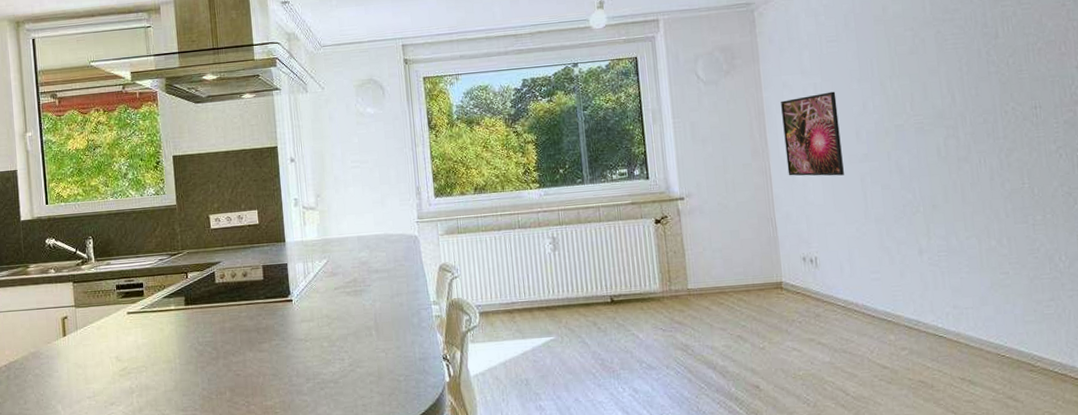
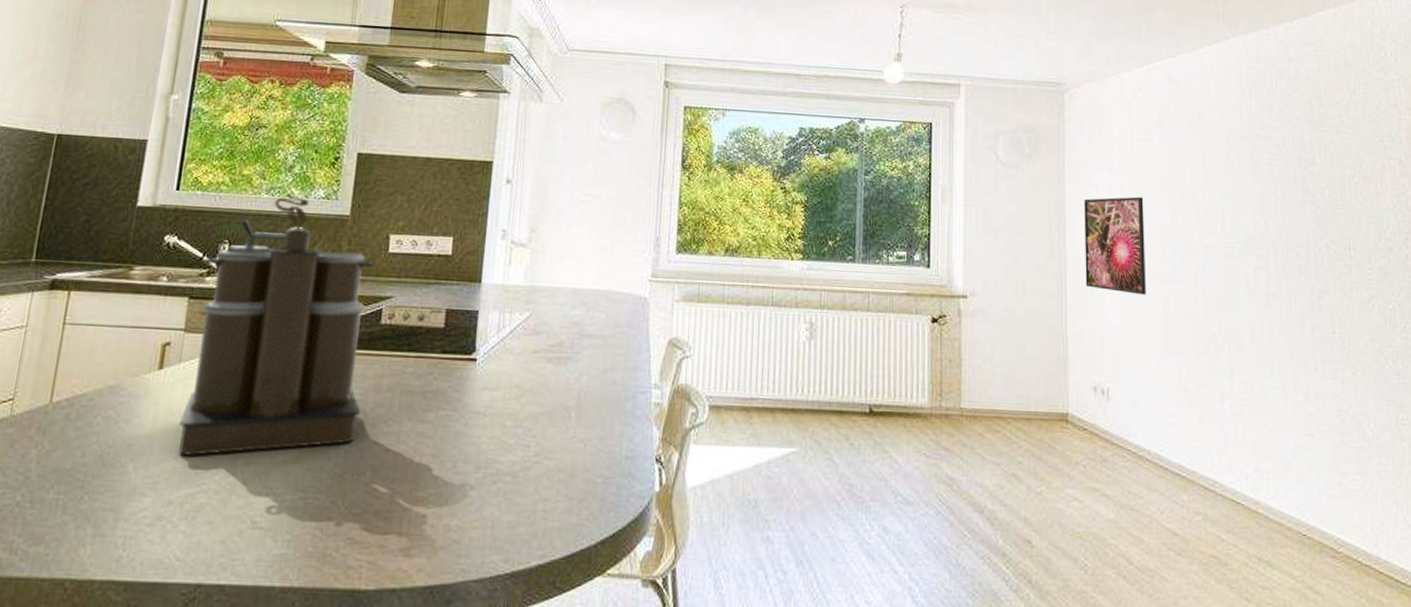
coffee maker: none [77,194,214,395] -> present [179,193,374,456]

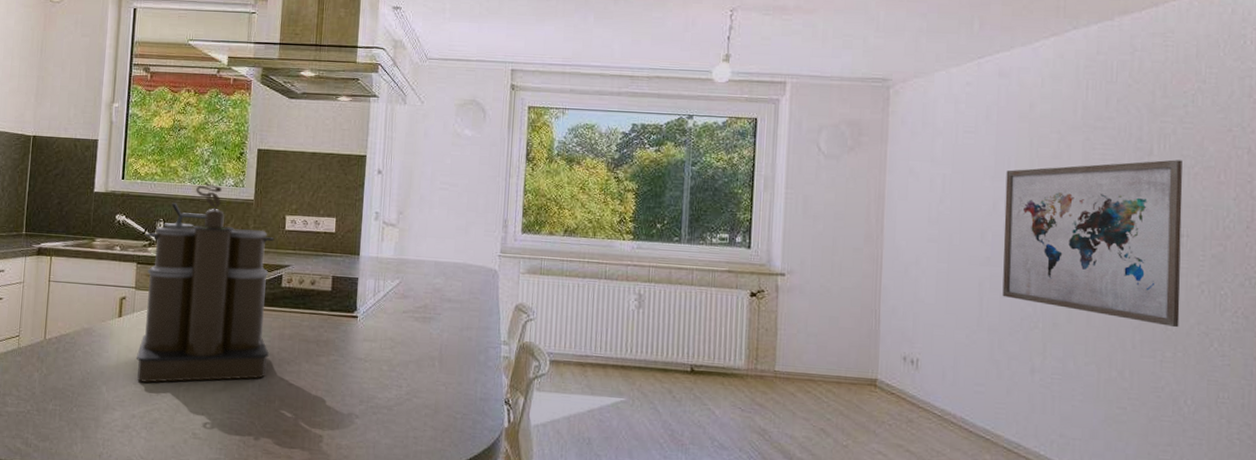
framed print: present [1084,196,1146,295] -> none [901,185,965,276]
wall art: none [1182,170,1355,346] -> present [1002,159,1183,328]

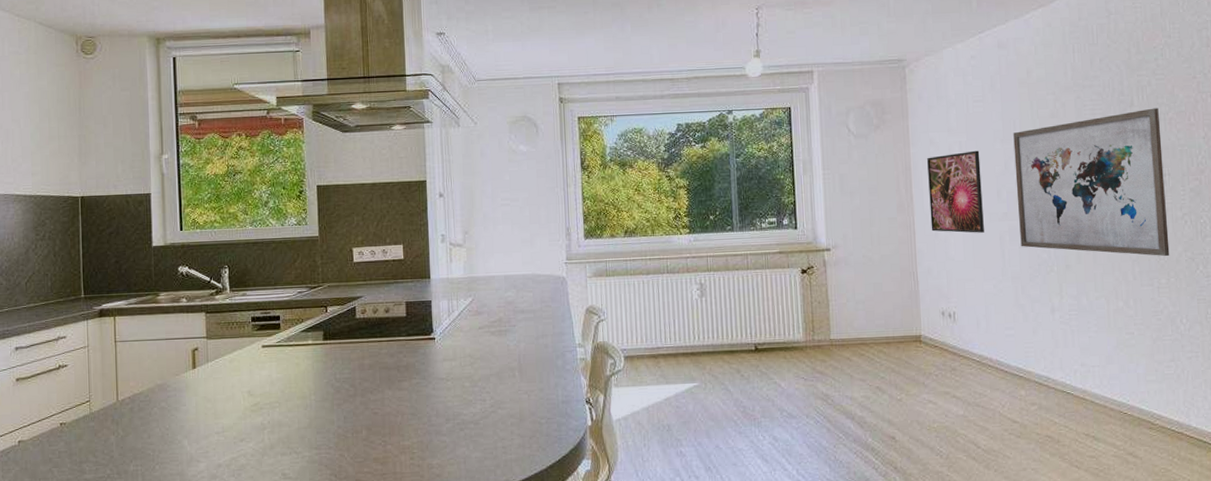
coffee maker: present [136,182,275,383] -> none [211,223,352,430]
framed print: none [901,185,965,276] -> present [927,150,984,233]

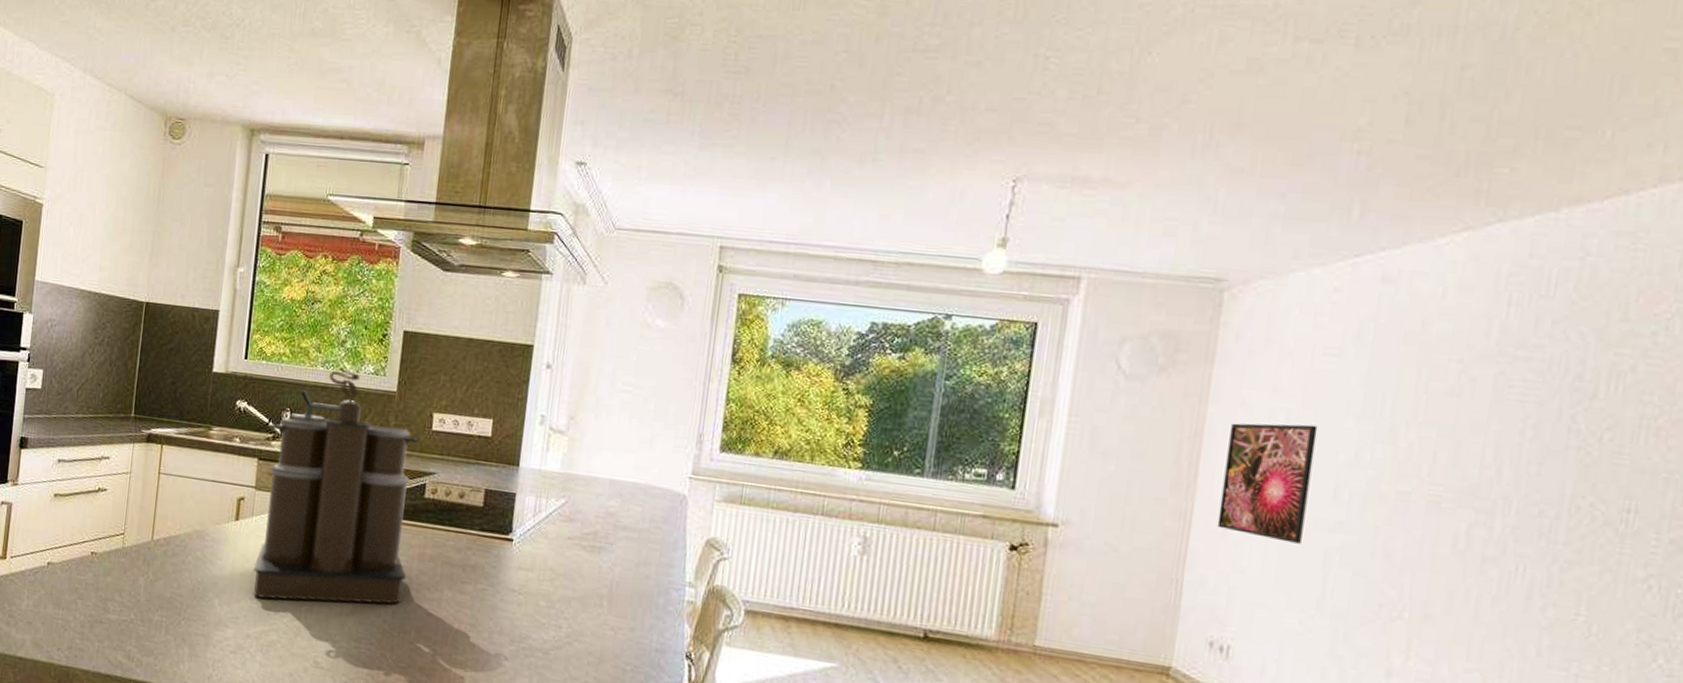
coffee maker: none [211,223,352,430] -> present [253,367,419,604]
wall art: present [1013,108,1170,257] -> none [1356,407,1641,634]

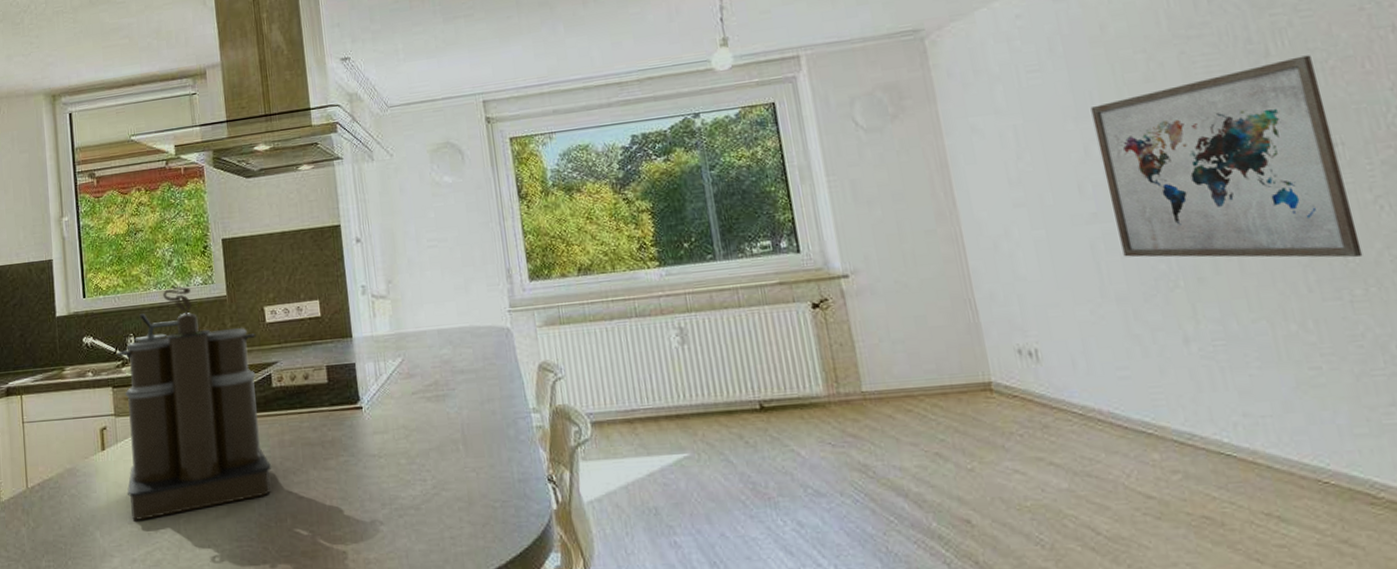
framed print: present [1217,423,1318,544] -> none [969,134,1066,244]
wall art: none [1356,407,1641,634] -> present [1090,55,1363,258]

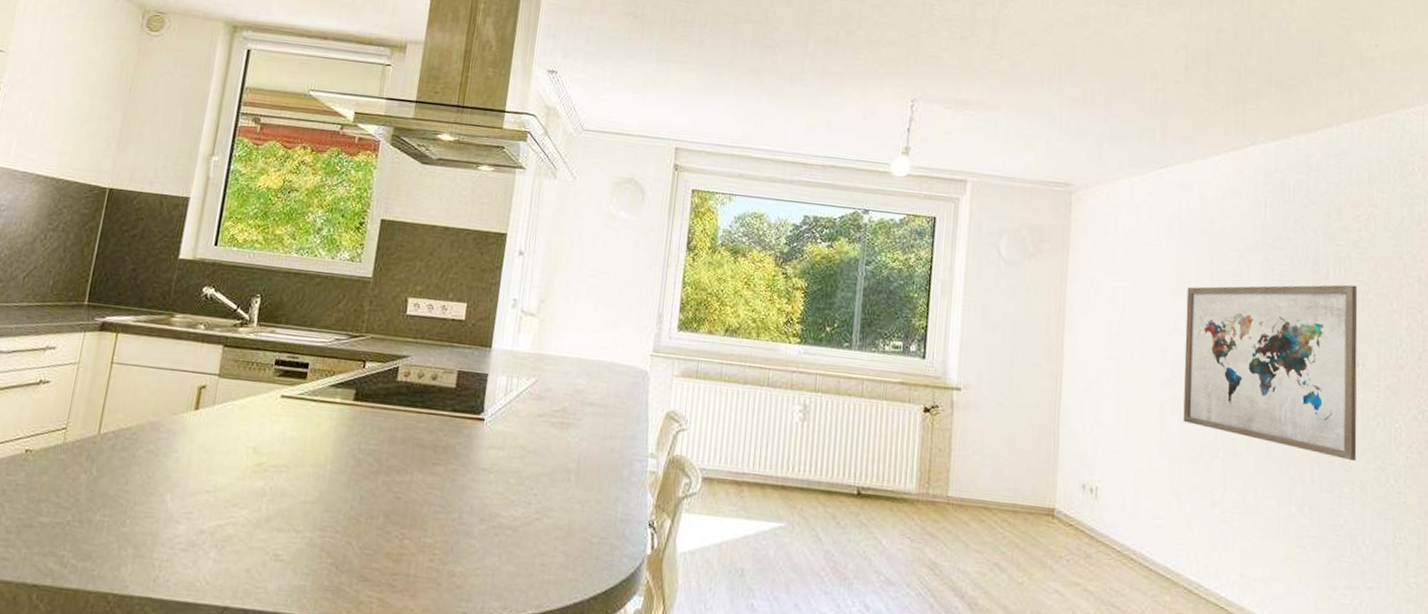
coffee maker: present [116,284,272,520] -> none [211,254,393,491]

